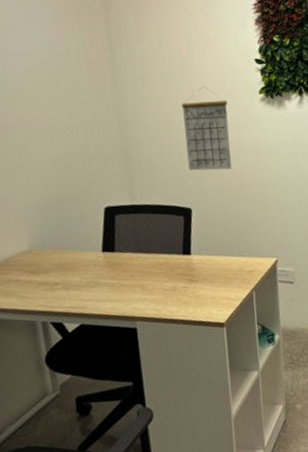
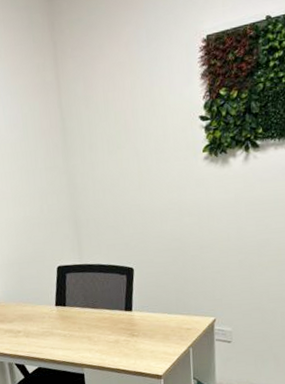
calendar: present [181,86,232,171] -> none [125,148,173,232]

